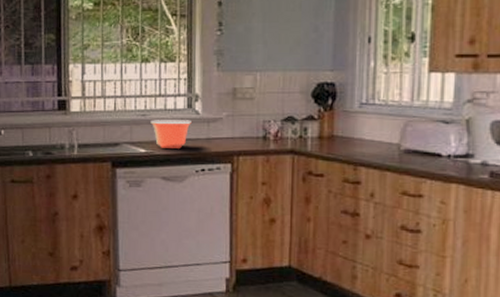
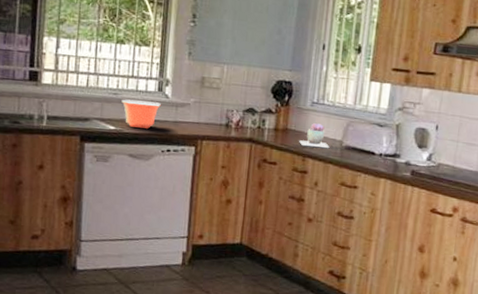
succulent plant: none [348,127,385,154] -> present [299,123,330,149]

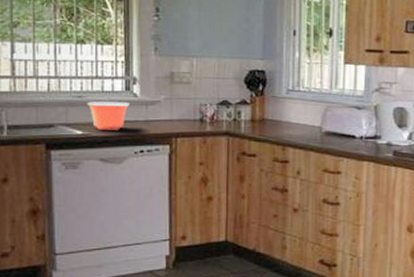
succulent plant: present [299,123,330,149] -> none [277,111,309,136]

